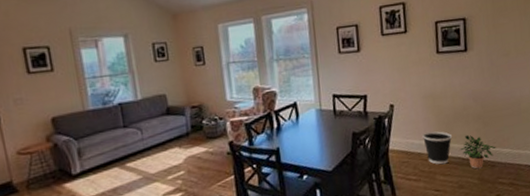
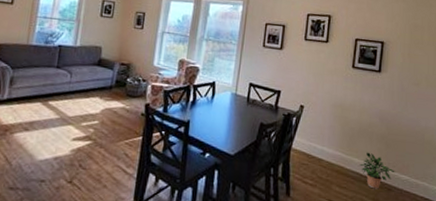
wastebasket: present [422,131,453,165] -> none [326,139,355,176]

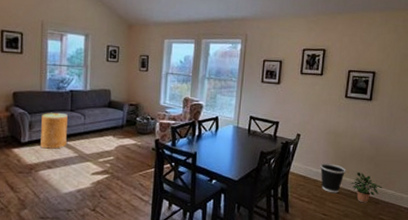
basket: none [19,68,53,109] -> present [40,113,68,149]
wastebasket: none [326,139,355,176] -> present [320,163,346,193]

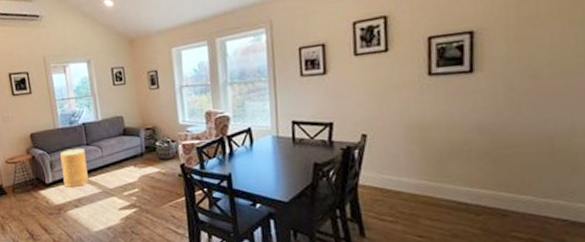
wastebasket: present [320,163,346,193] -> none [403,167,446,207]
potted plant: present [351,172,383,203] -> none [456,174,511,217]

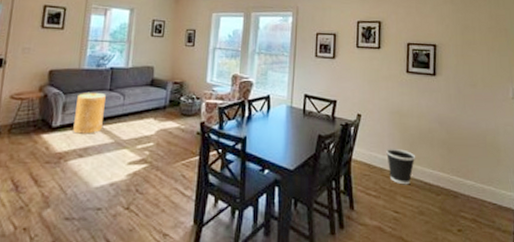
wastebasket: none [403,167,446,207] -> present [386,148,416,185]

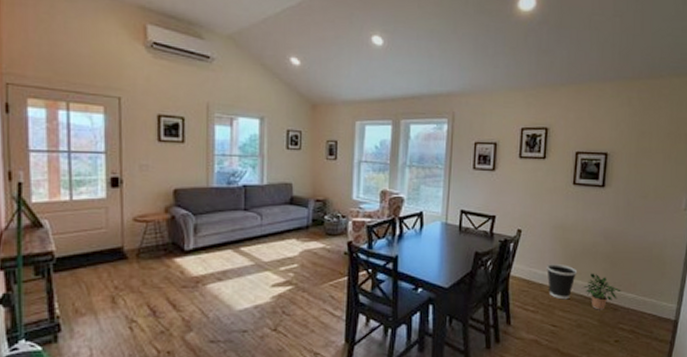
basket: present [73,93,106,134] -> none [208,213,241,257]
potted plant: none [423,158,460,197] -> present [584,273,621,310]

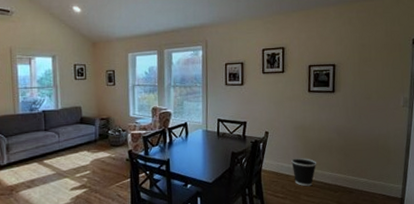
potted plant: present [584,273,621,310] -> none [323,163,355,194]

